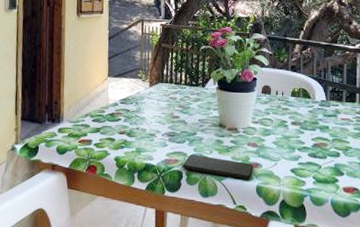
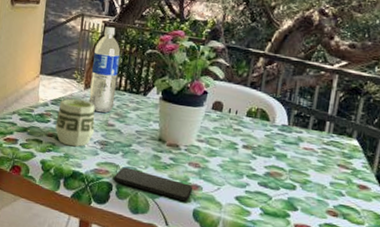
cup: none [125,97,162,141] -> present [55,98,95,147]
water bottle: none [154,28,179,107] -> present [88,26,121,113]

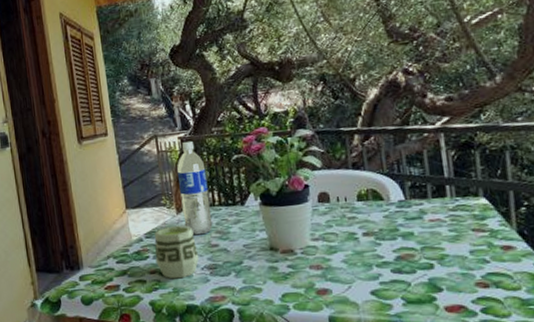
smartphone: present [114,167,192,201] -> none [232,287,322,310]

